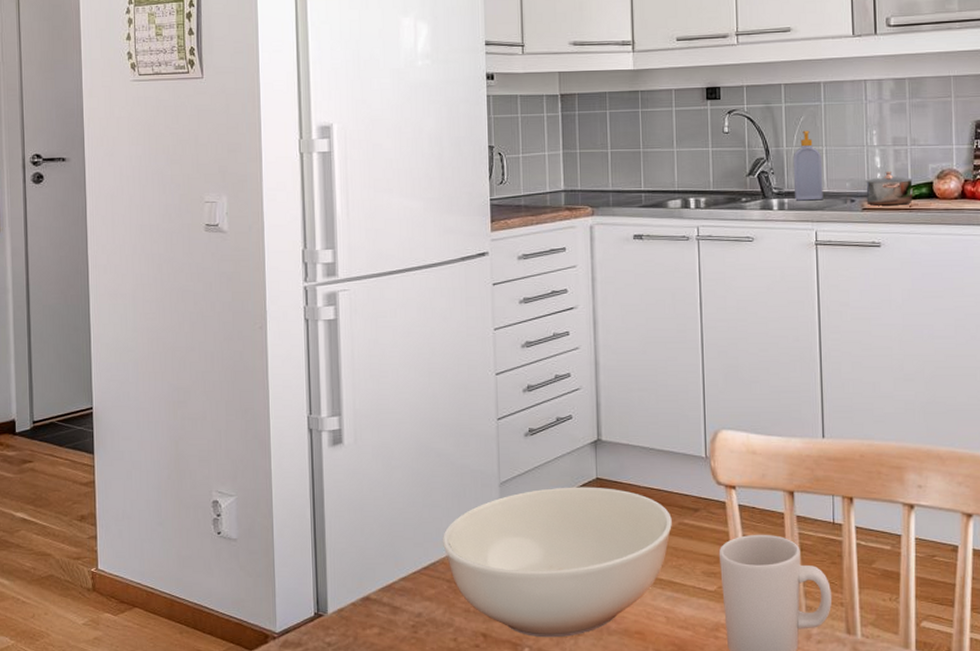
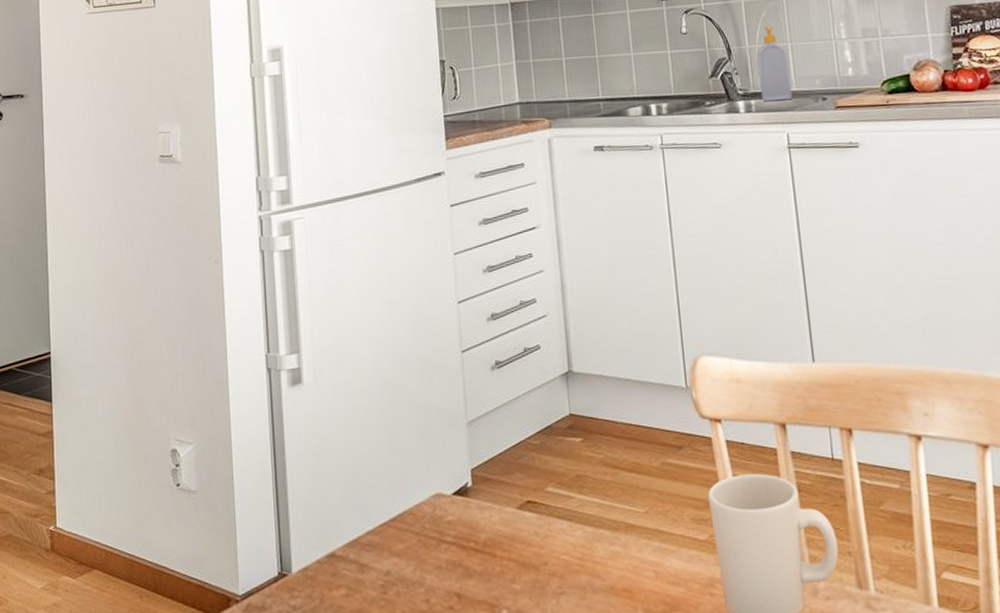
bowl: present [442,486,672,638] -> none [409,424,655,598]
cooking pot: present [866,170,913,206] -> none [837,64,890,103]

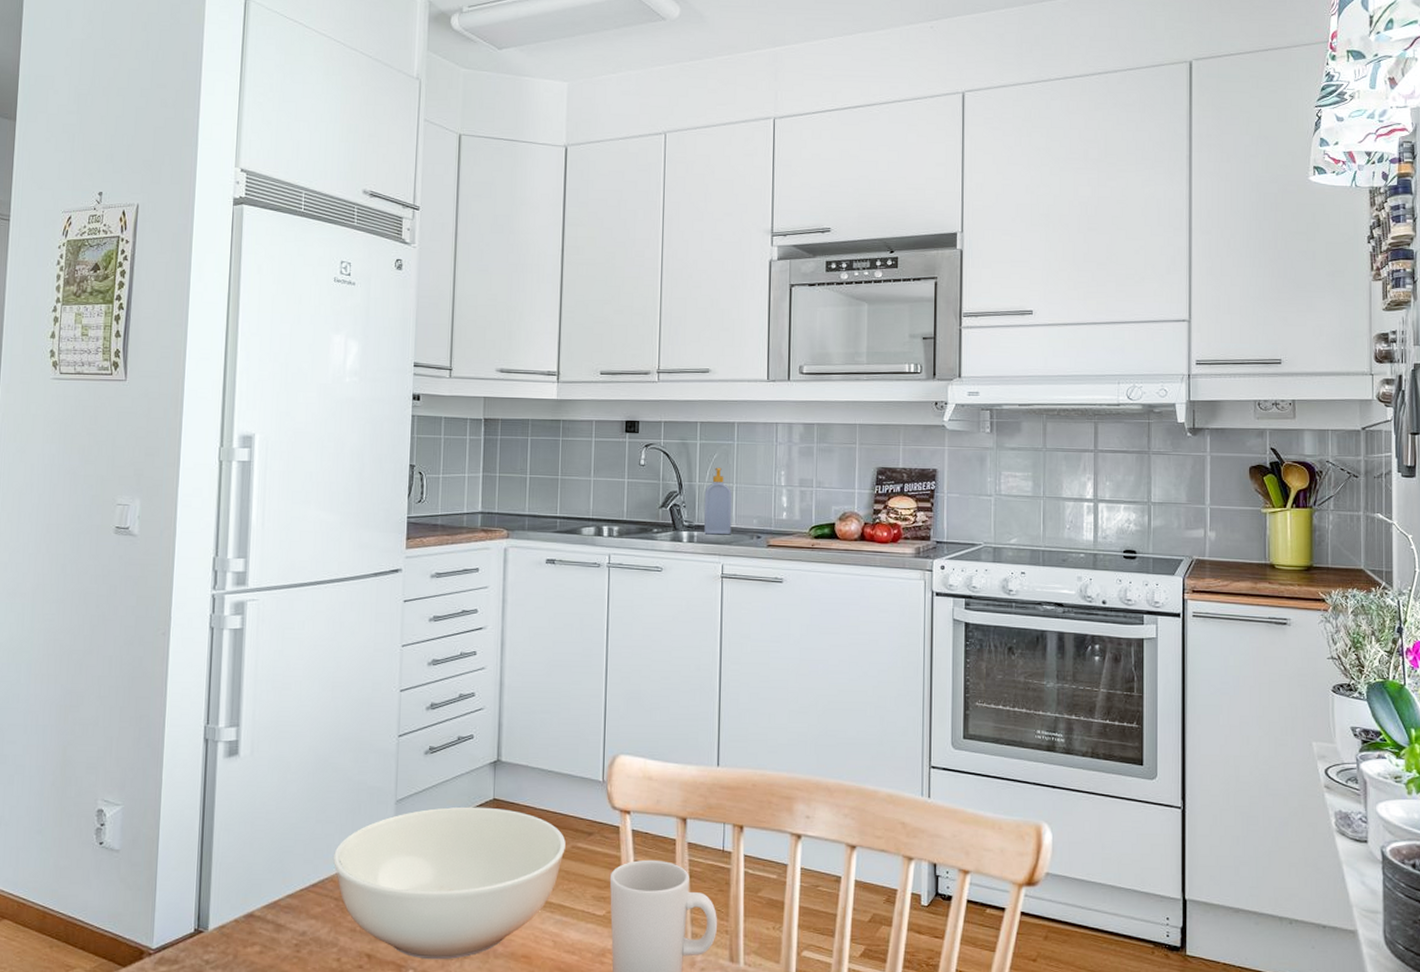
bowl: none [409,424,655,598] -> present [332,806,566,960]

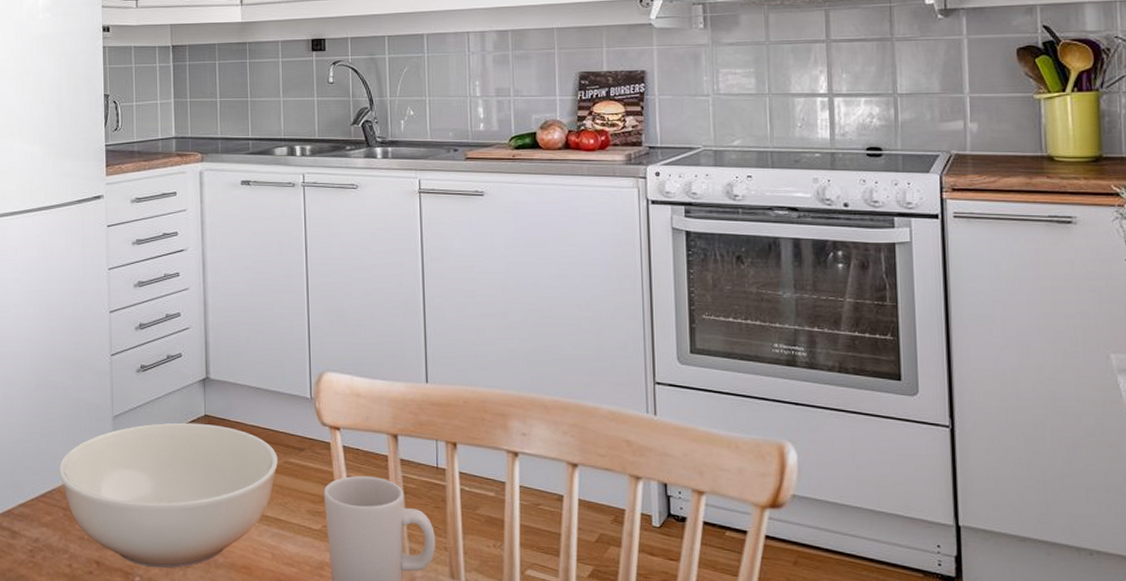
soap bottle: present [703,467,732,535] -> none [396,81,427,150]

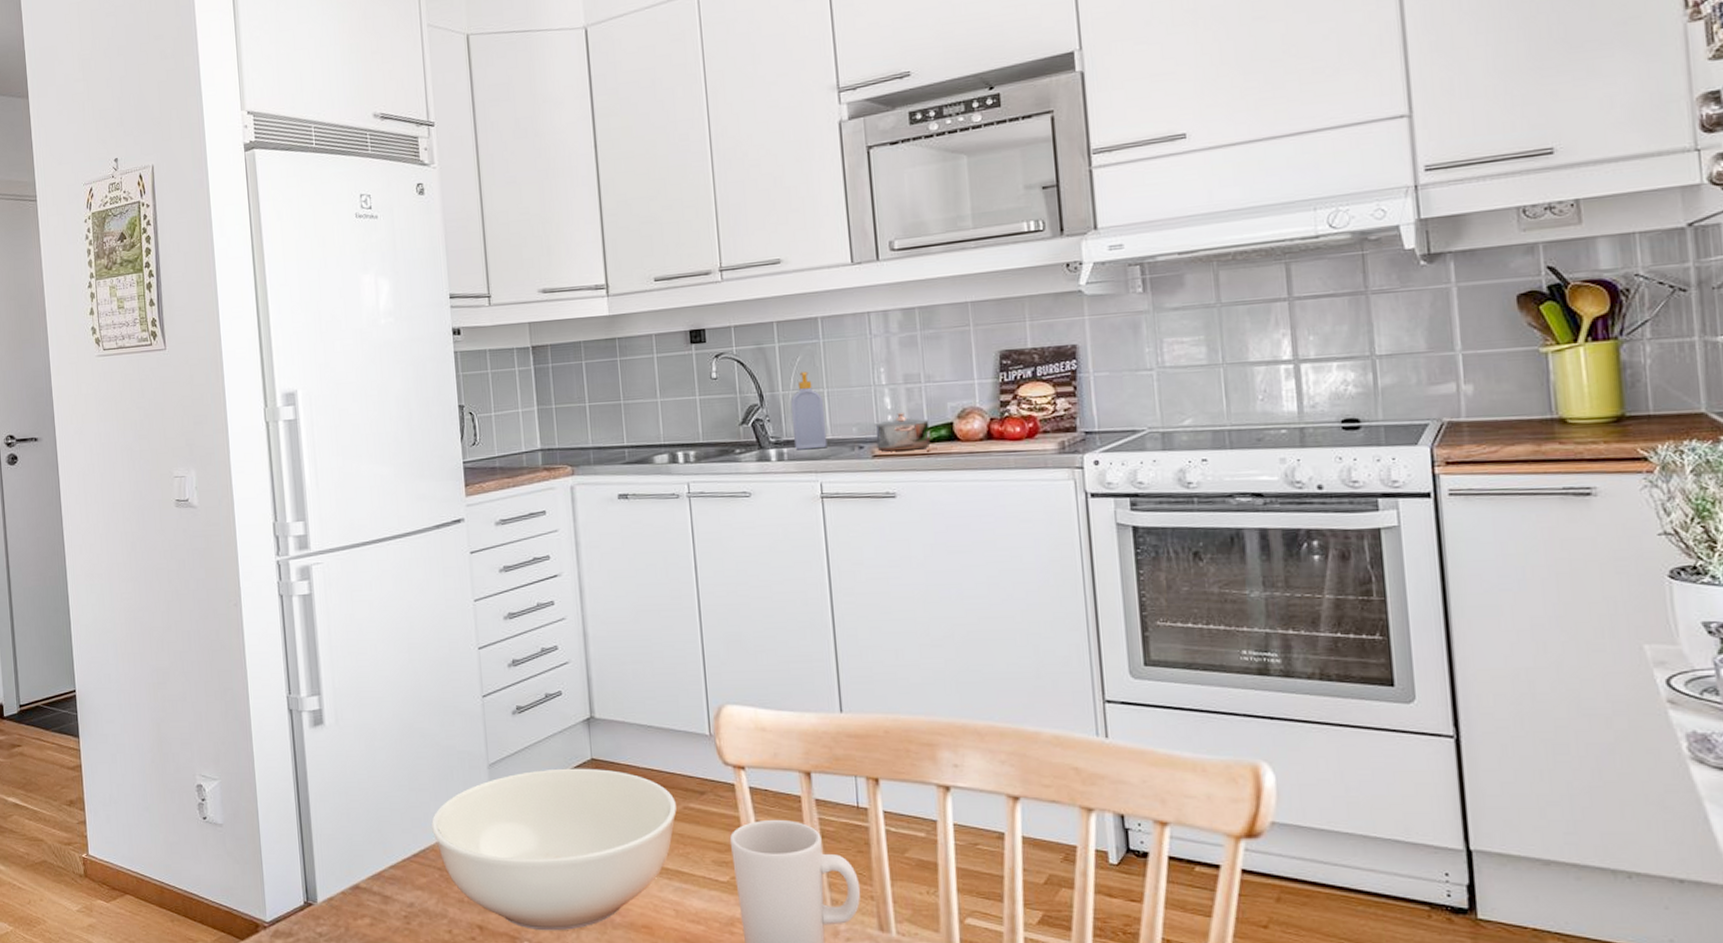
soap bottle: none [396,81,427,150] -> present [790,371,828,450]
cooking pot: none [469,121,516,155] -> present [875,412,931,452]

